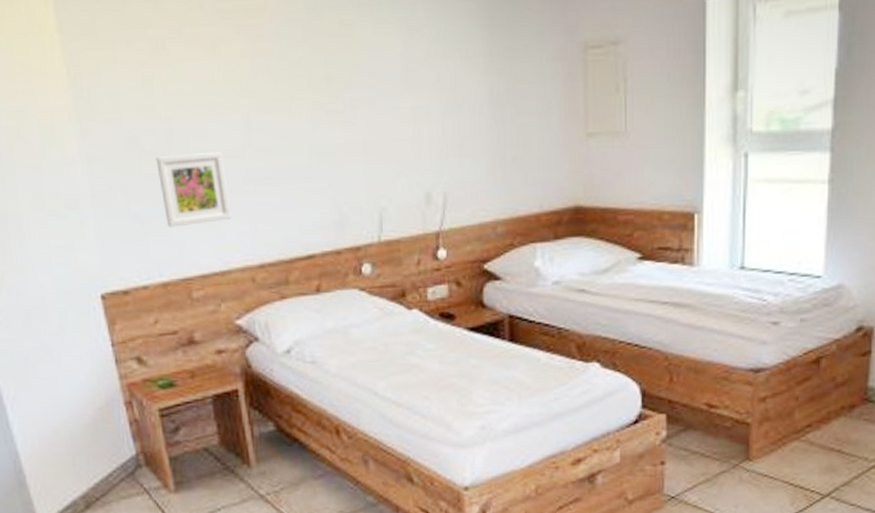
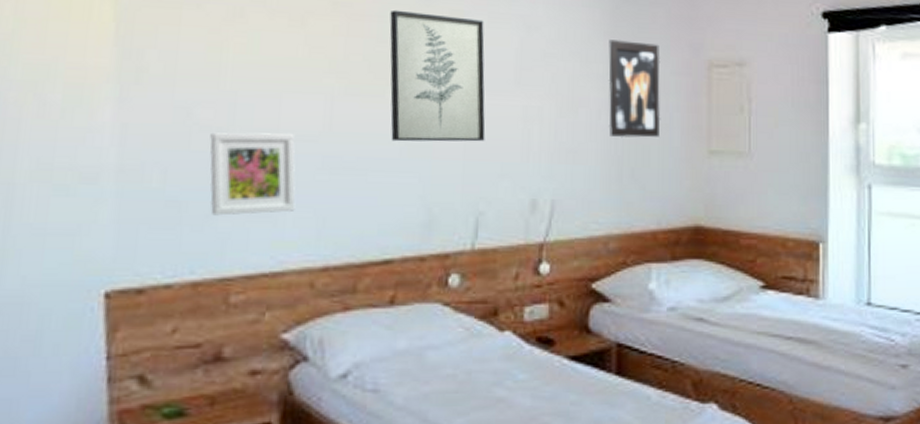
wall art: none [286,26,381,151] -> present [389,9,486,142]
wall art: none [486,31,540,129] -> present [608,39,661,138]

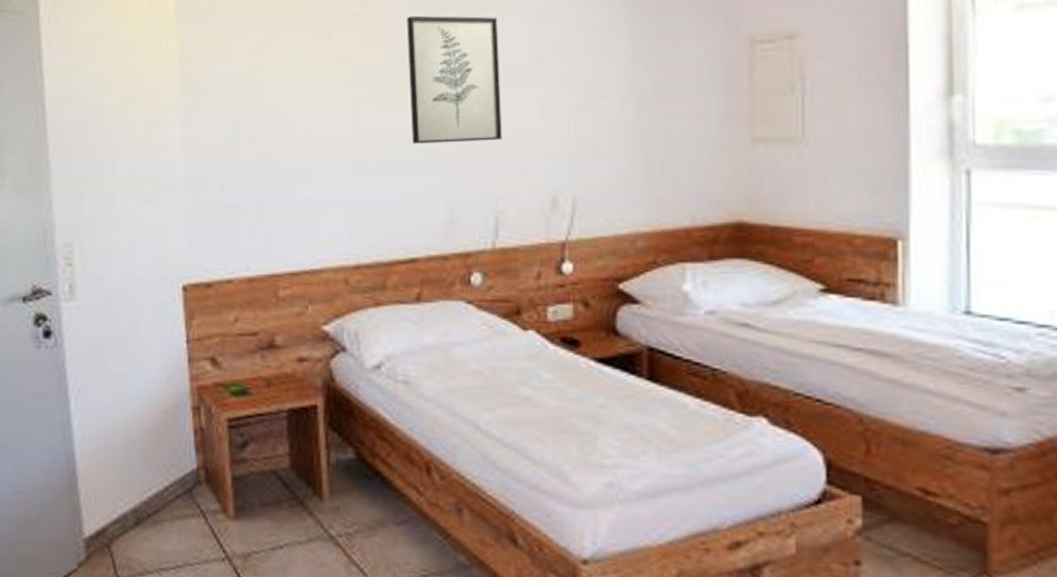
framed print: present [210,132,296,216] -> none [256,142,330,219]
wall art: present [608,39,661,138] -> none [631,23,694,129]

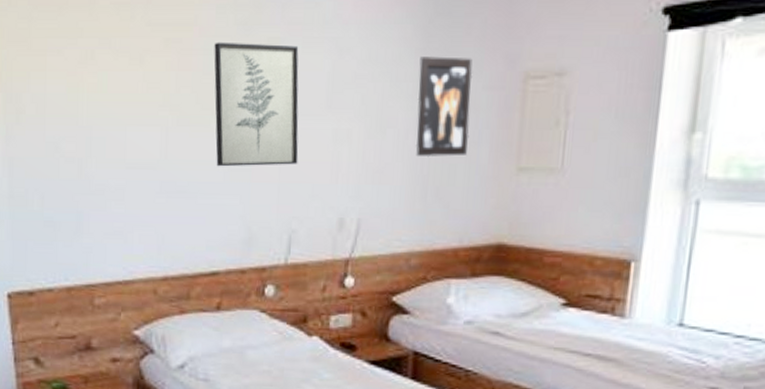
wall art: none [631,23,694,129] -> present [415,56,473,158]

